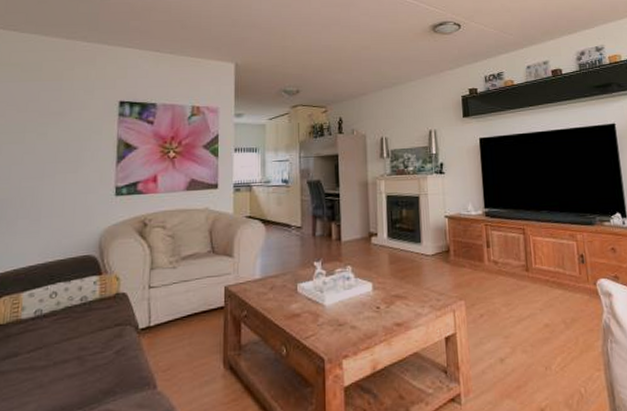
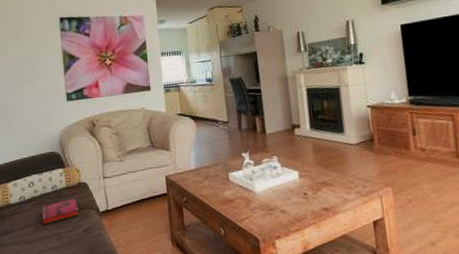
hardback book: none [62,313,111,346] -> present [42,199,78,225]

